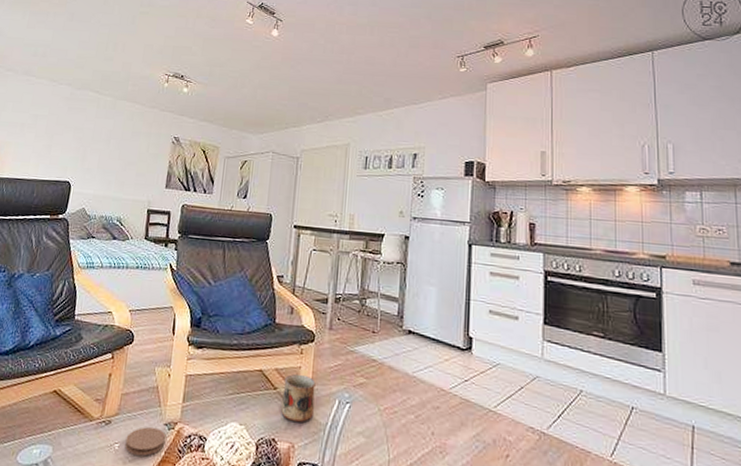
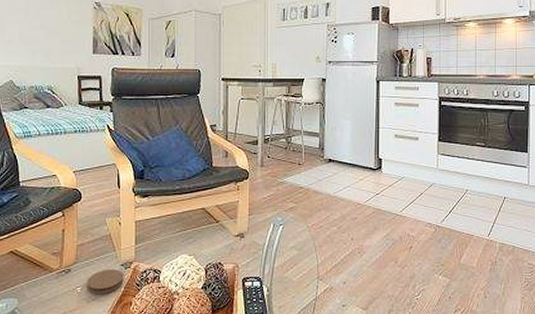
mug: present [281,374,316,422] -> none [225,207,252,246]

